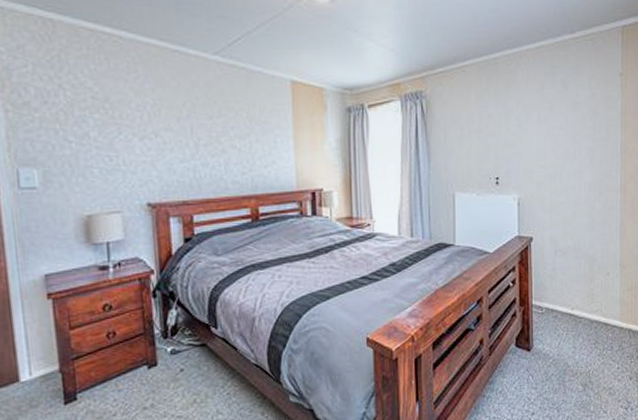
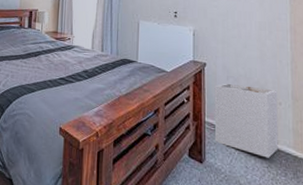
laundry hamper: none [542,257,606,334] -> present [214,83,278,158]

